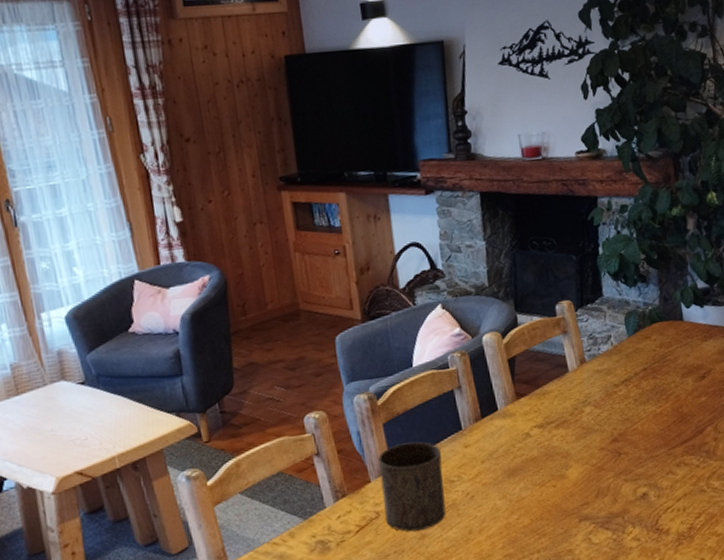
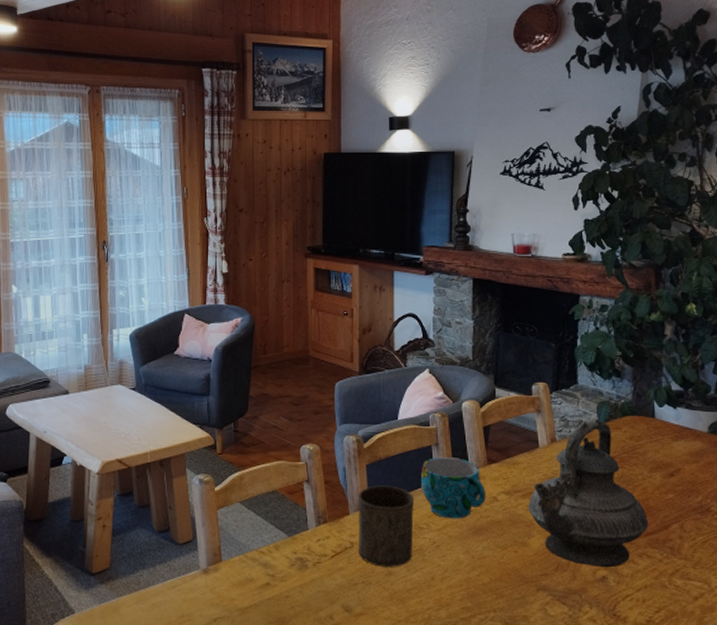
cup: none [445,397,518,466] -> present [421,456,486,519]
teapot: none [563,331,685,486] -> present [528,419,649,568]

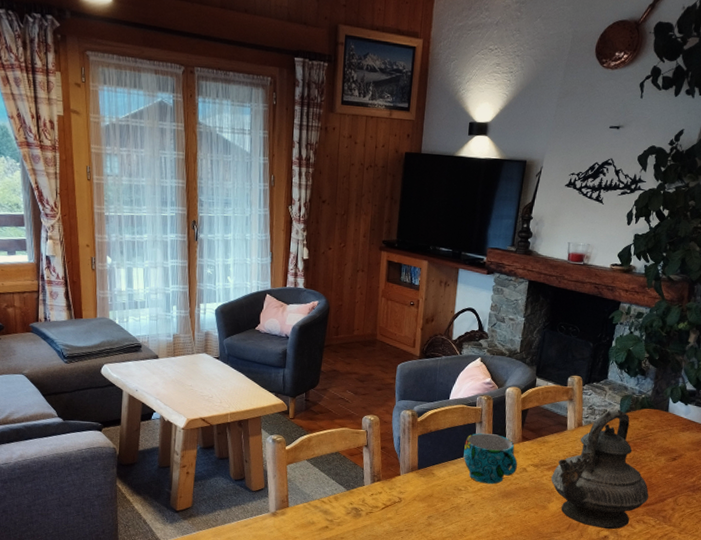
cup: present [359,485,415,567] -> none [405,453,457,520]

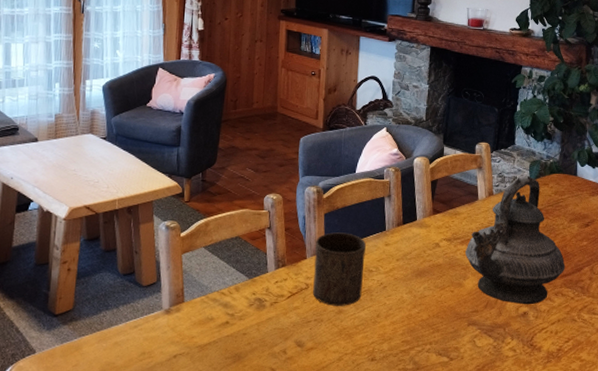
cup: none [405,453,457,520] -> present [313,232,367,306]
cup: present [463,432,518,484] -> none [373,207,430,263]

